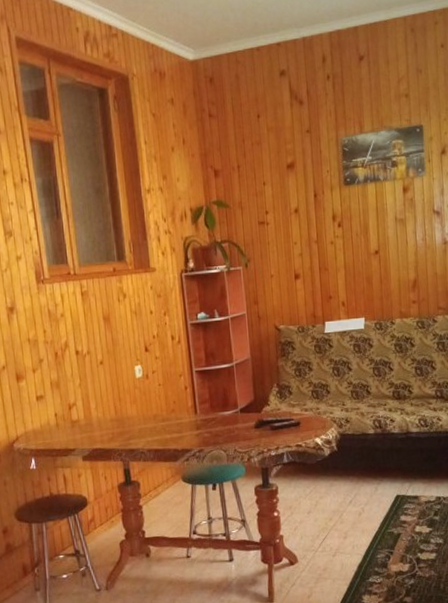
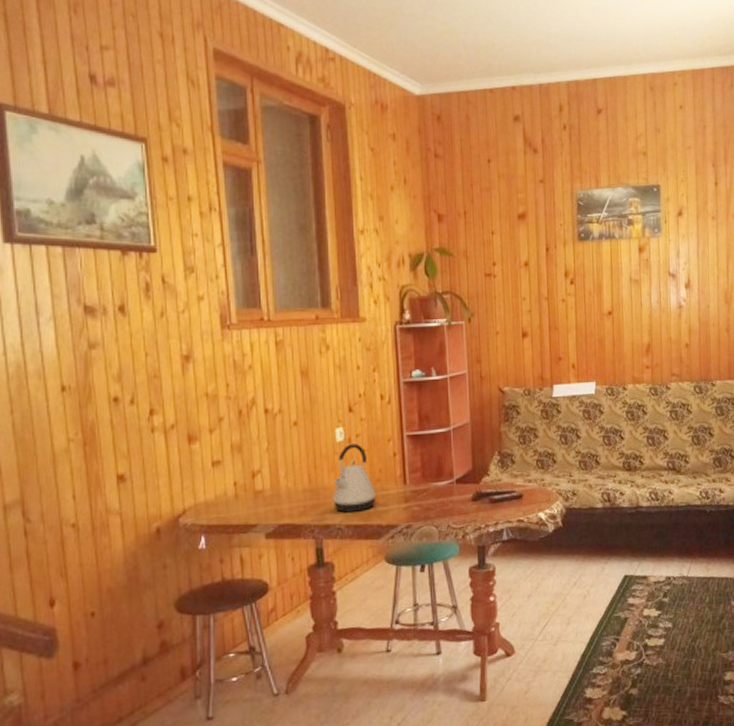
kettle: none [135,379,172,439] -> present [333,443,376,513]

